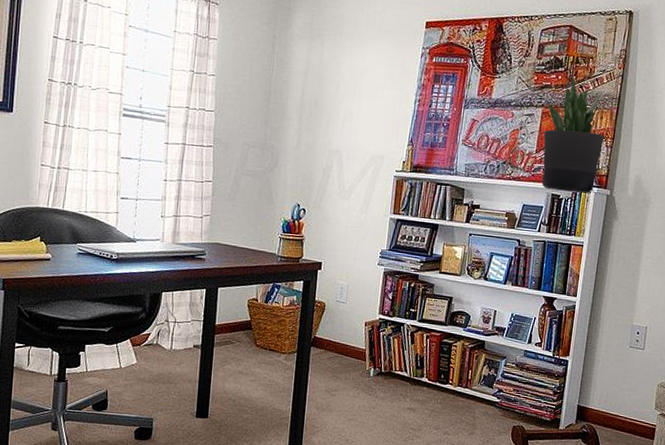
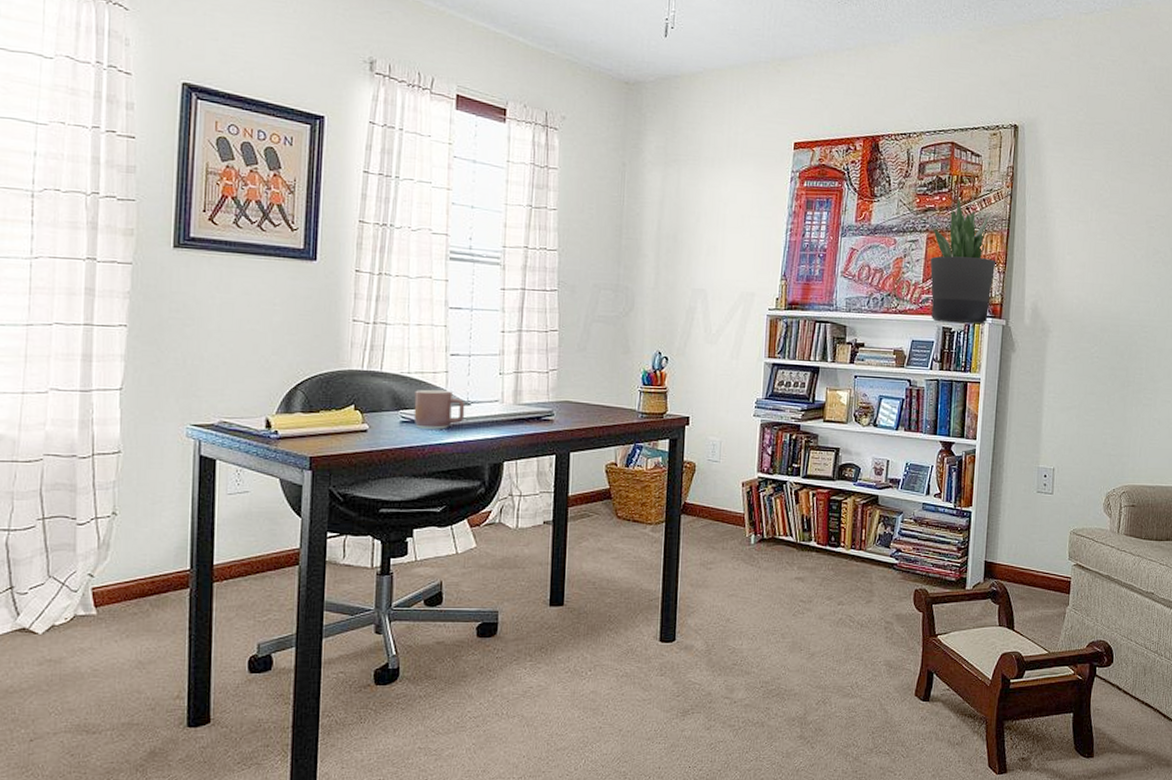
mug: none [88,227,132,262] -> present [413,389,465,430]

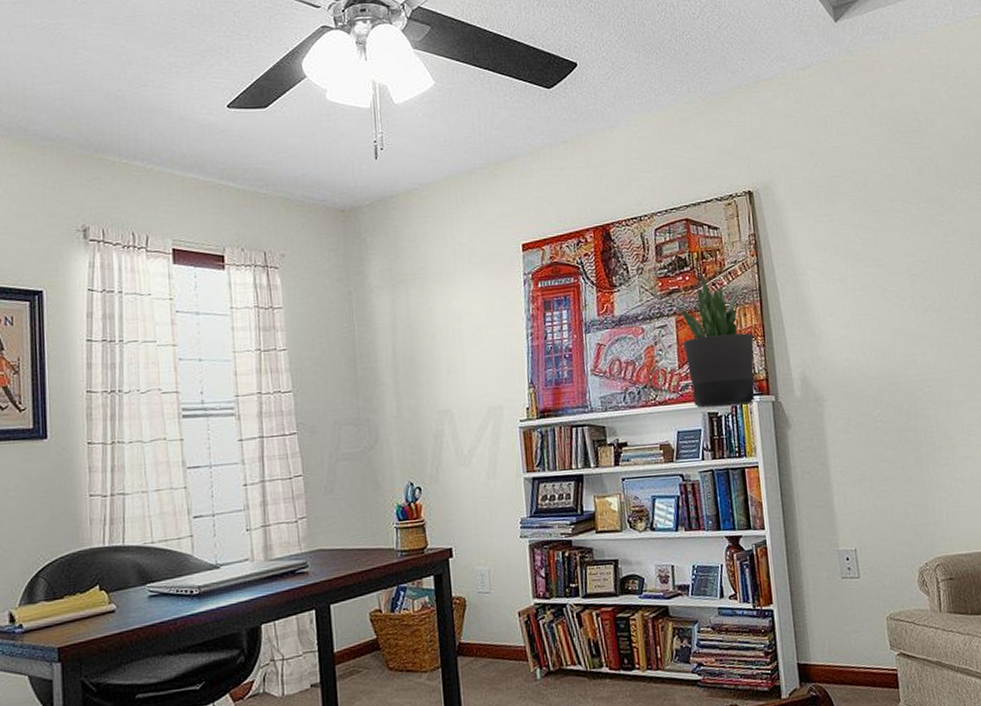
mug: present [413,389,465,430] -> none [160,555,215,602]

